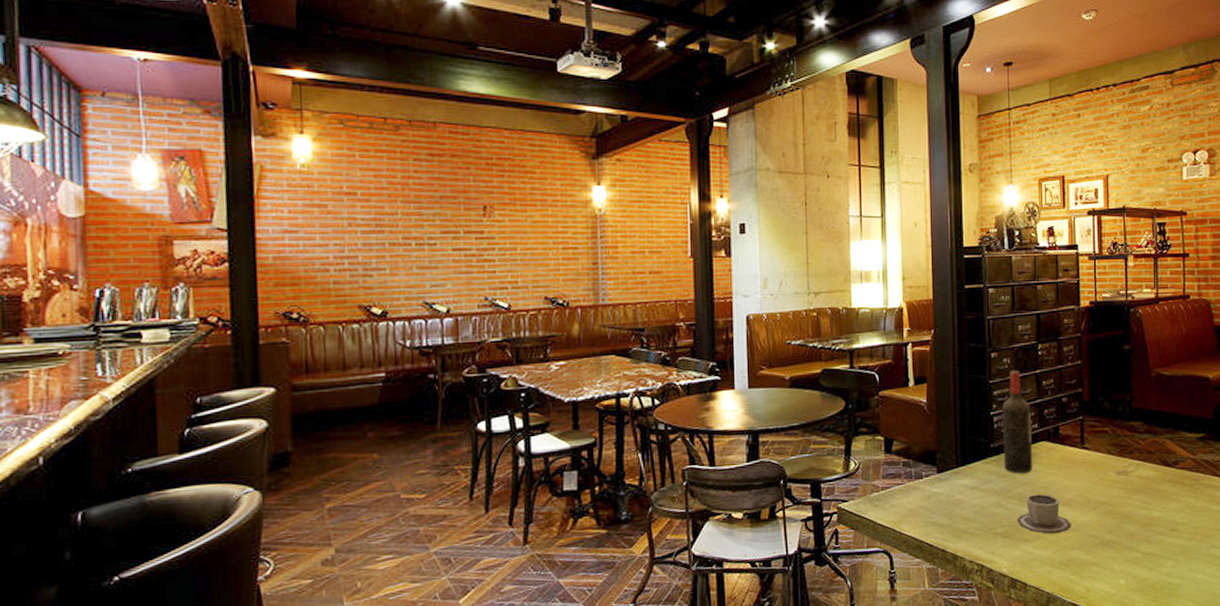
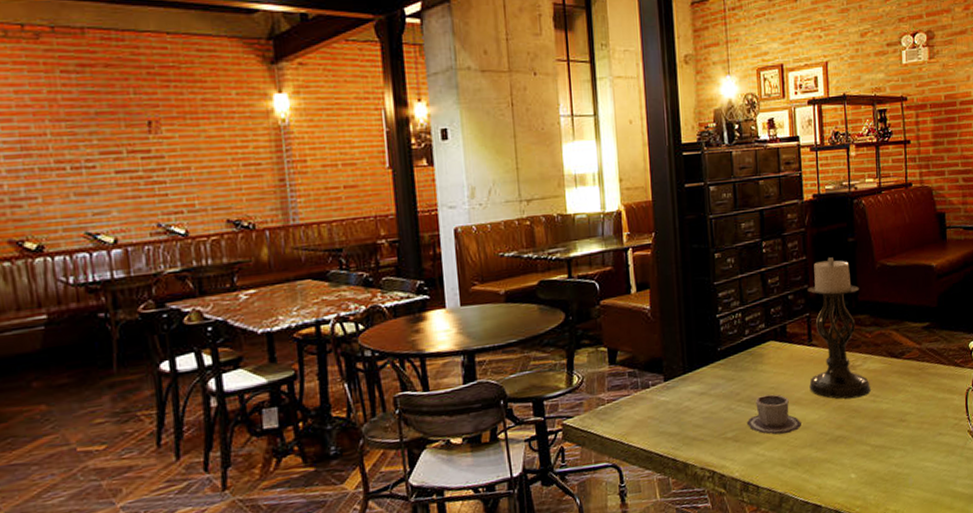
wine bottle: present [1002,370,1033,474] -> none [728,269,762,376]
candle holder: none [1080,363,1142,504] -> present [807,257,871,399]

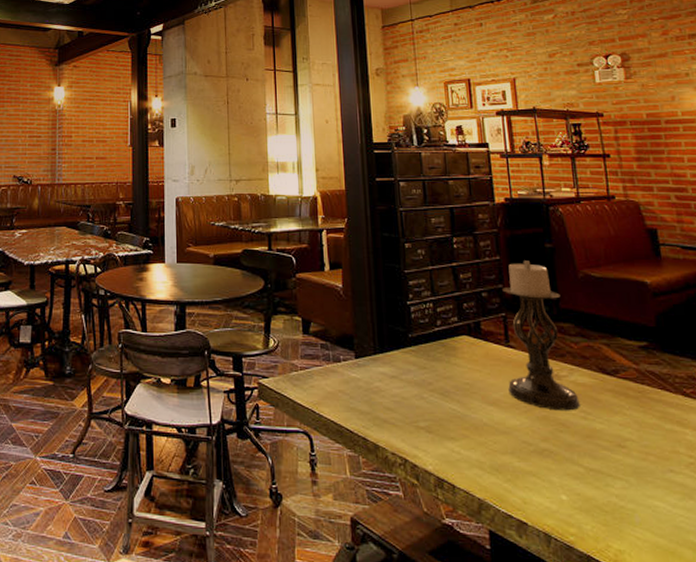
cup: present [746,394,801,435] -> none [440,390,501,435]

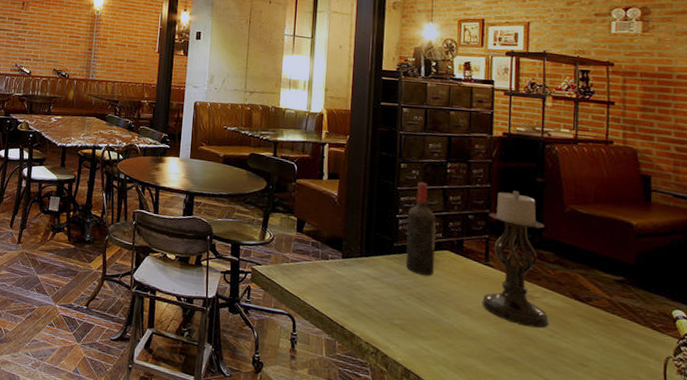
wine bottle: none [419,261,455,367] -> present [405,181,436,276]

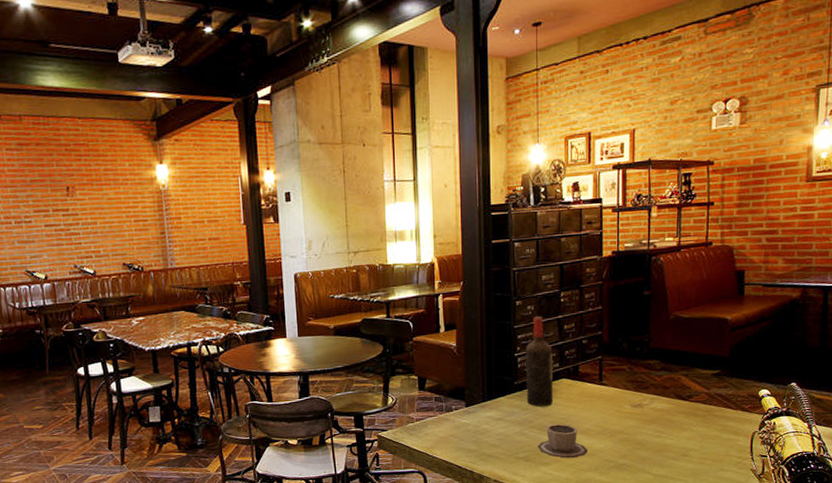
cup: none [414,296,470,339] -> present [537,424,588,458]
candle holder: present [482,191,549,328] -> none [597,308,656,433]

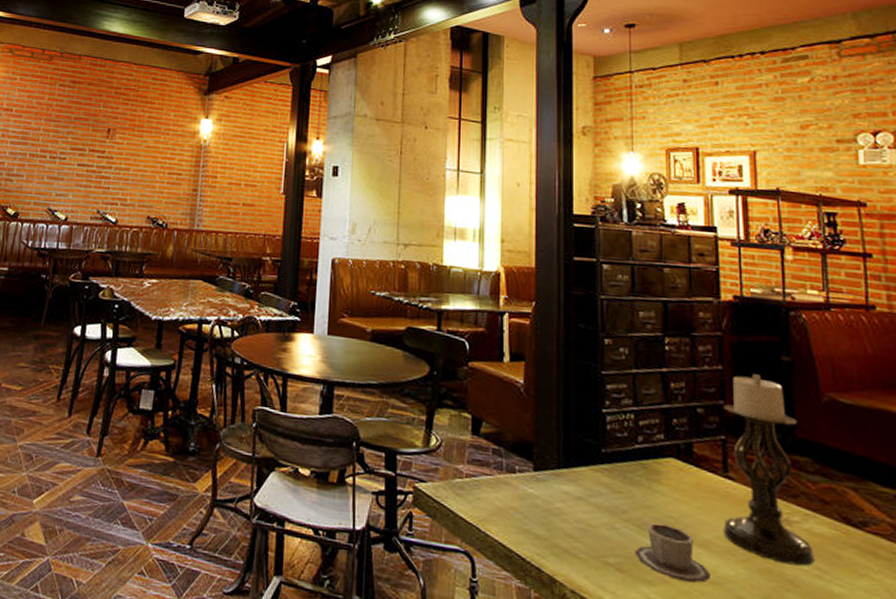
wine bottle: present [526,316,554,407] -> none [618,363,658,494]
candle holder: none [597,308,656,433] -> present [723,374,814,566]

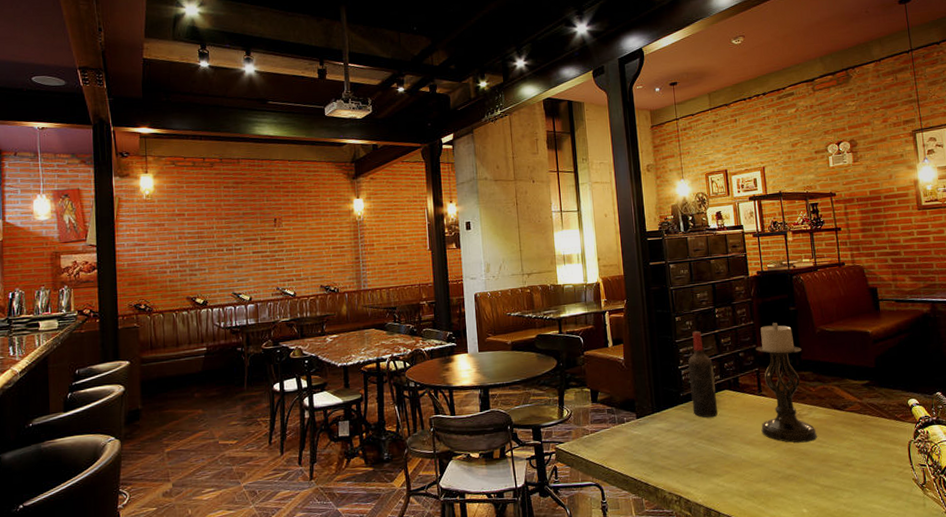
wine bottle: none [618,363,658,494] -> present [688,331,719,418]
cup: present [634,523,710,584] -> none [707,435,756,469]

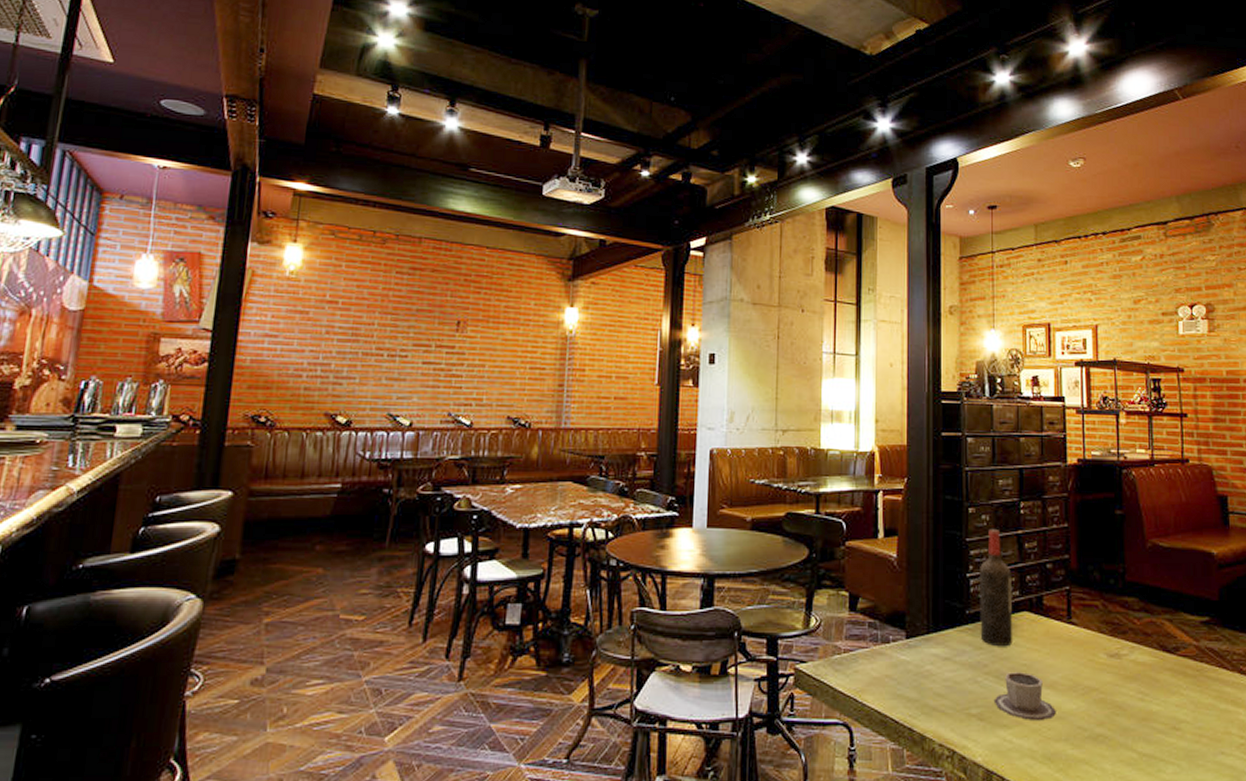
cup: none [707,435,756,469] -> present [993,672,1056,721]
candle holder: present [756,322,817,443] -> none [1067,528,1138,692]

